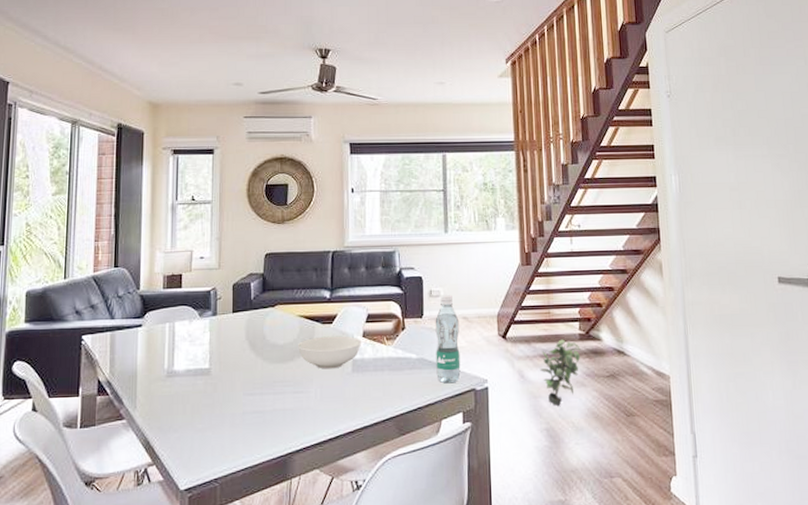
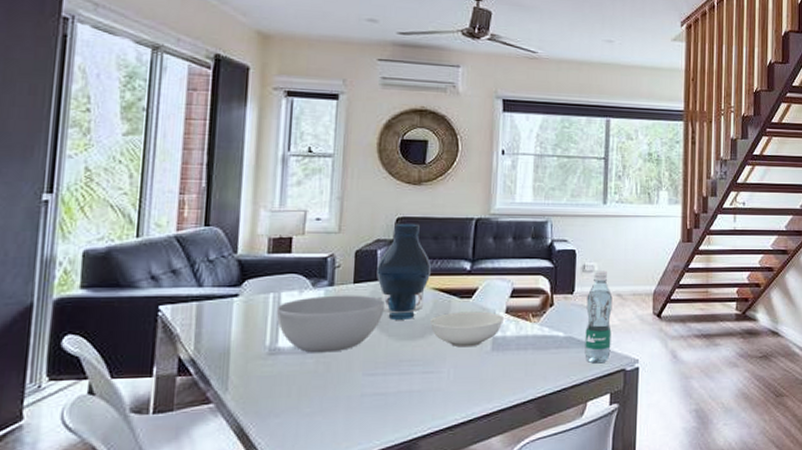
bowl: none [171,323,260,375] -> present [276,295,386,353]
vase: none [251,258,297,345] -> present [376,223,432,320]
potted plant: present [540,339,581,406] -> none [693,319,736,387]

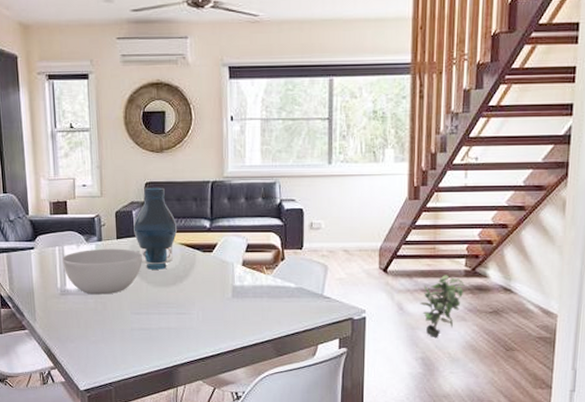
bowl: present [430,311,504,348] -> none [180,264,241,294]
bottle: present [584,270,613,364] -> none [314,228,340,312]
potted plant: none [693,319,736,387] -> present [420,275,465,337]

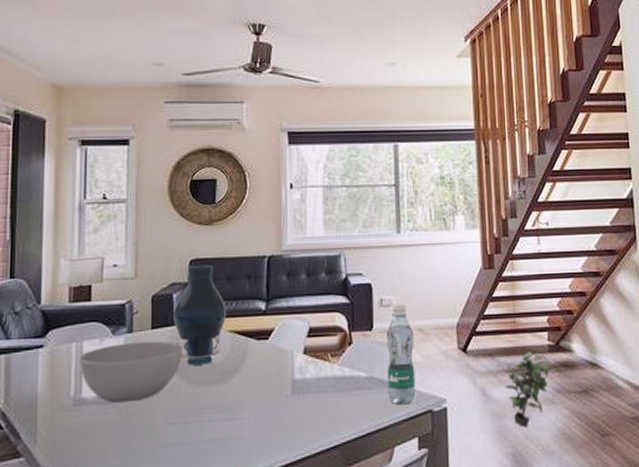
bottle: none [314,228,340,312] -> present [386,304,416,405]

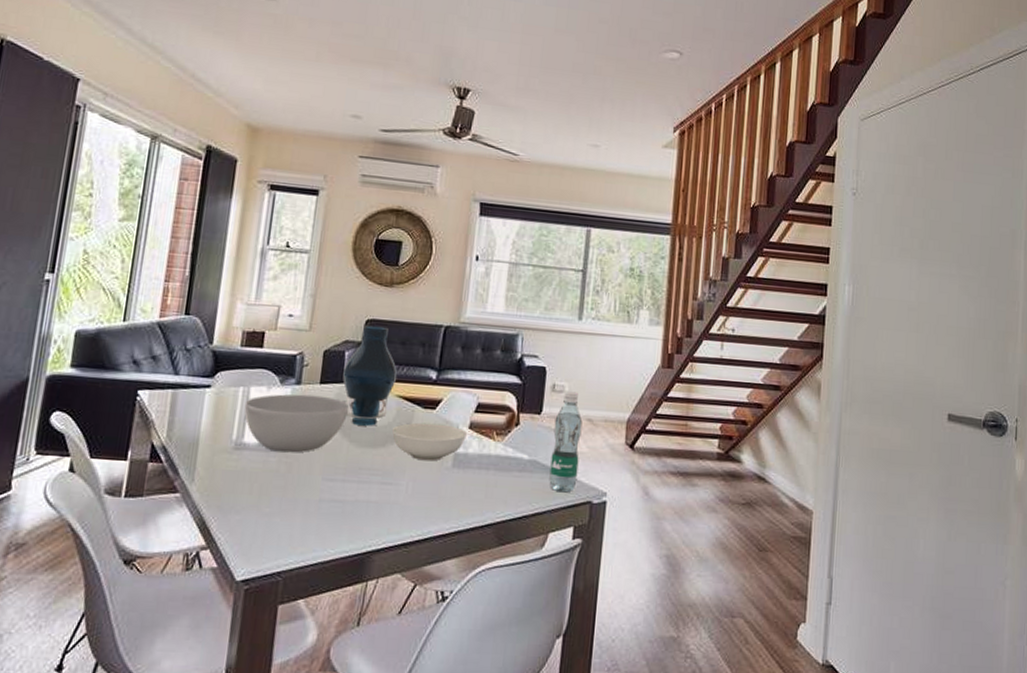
bowl: none [229,353,302,392] -> present [392,422,467,462]
potted plant: present [505,351,550,427] -> none [668,456,717,531]

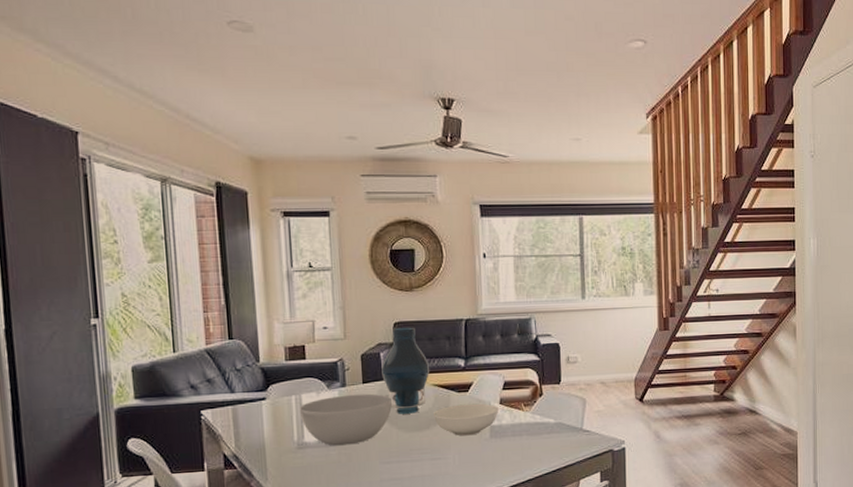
bottle: present [549,391,583,493] -> none [573,361,598,446]

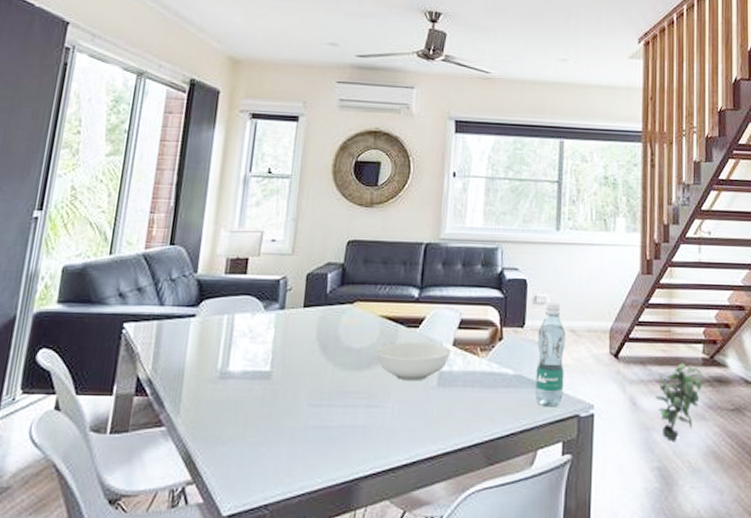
bowl: present [299,393,393,446] -> none [229,319,334,380]
vase: present [381,327,430,414] -> none [326,246,380,348]
bottle: none [573,361,598,446] -> present [535,302,566,407]
potted plant: none [675,401,715,463] -> present [655,363,703,441]

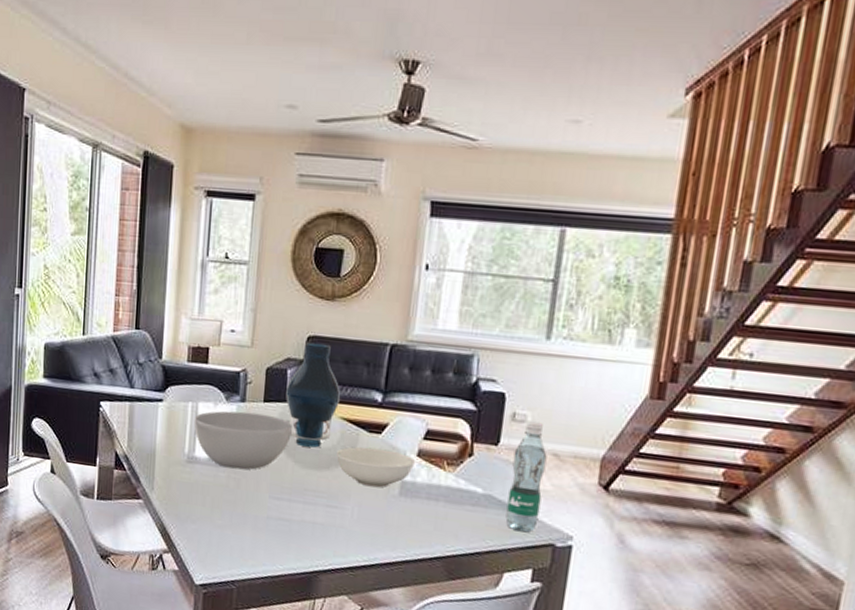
bowl: none [229,319,334,380] -> present [194,411,293,470]
vase: none [326,246,380,348] -> present [285,342,341,448]
potted plant: present [655,363,703,441] -> none [649,505,715,587]

